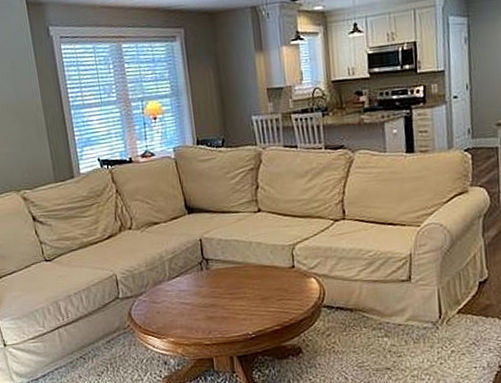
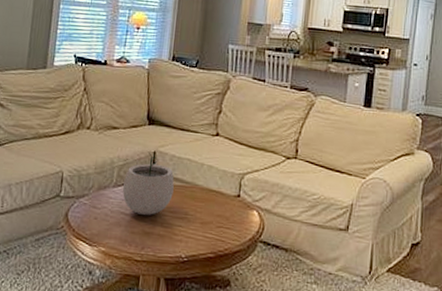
plant pot: none [176,239,228,302] -> present [123,152,175,215]

